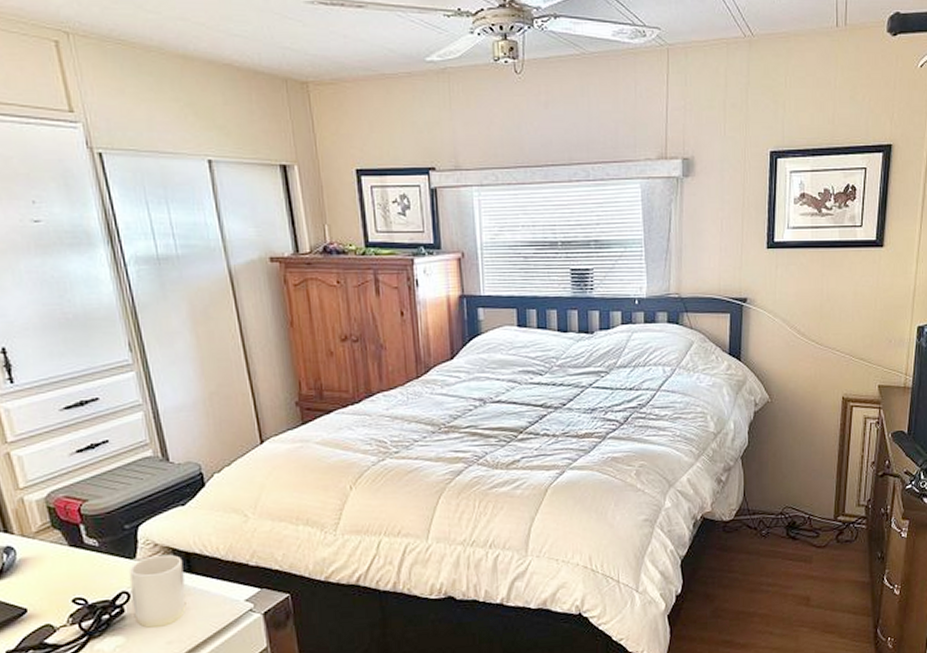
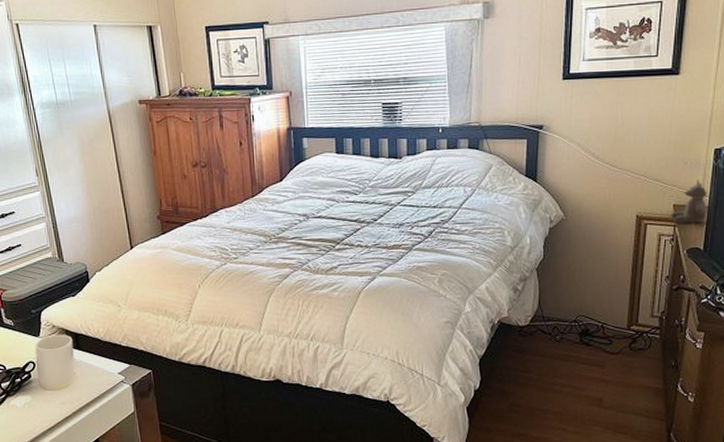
stuffed animal: none [876,359,911,406] -> present [671,179,707,224]

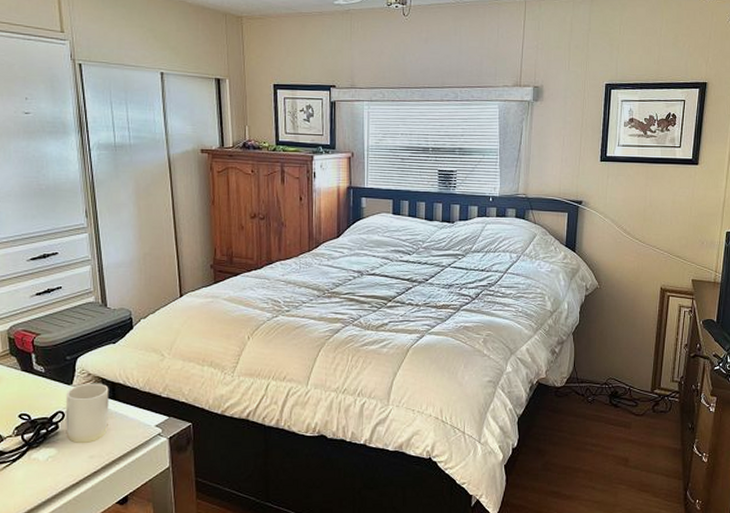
stuffed animal: present [671,179,707,224] -> none [690,258,720,297]

